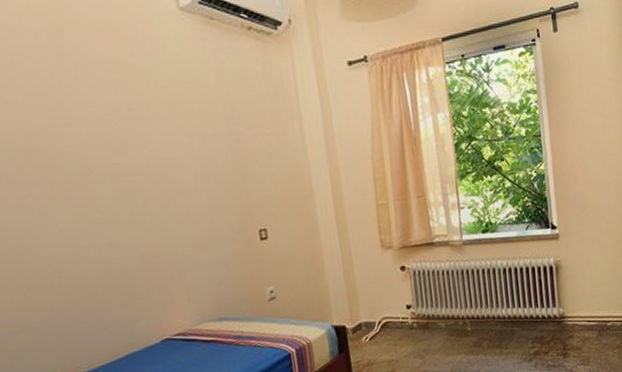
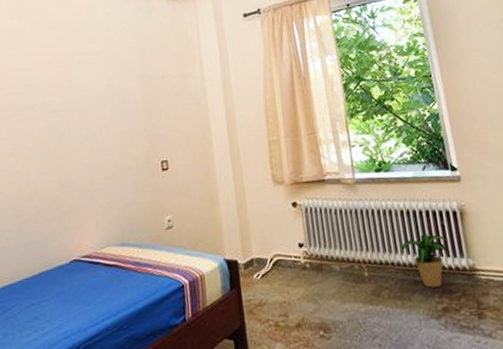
potted plant: none [501,287,547,336] -> present [400,232,453,288]

